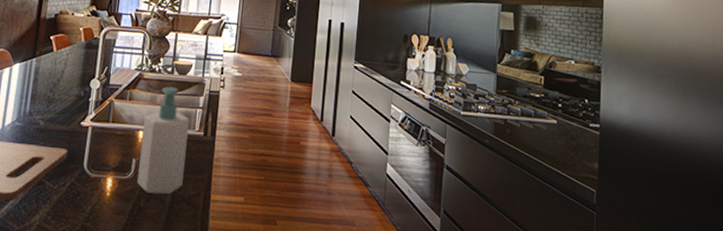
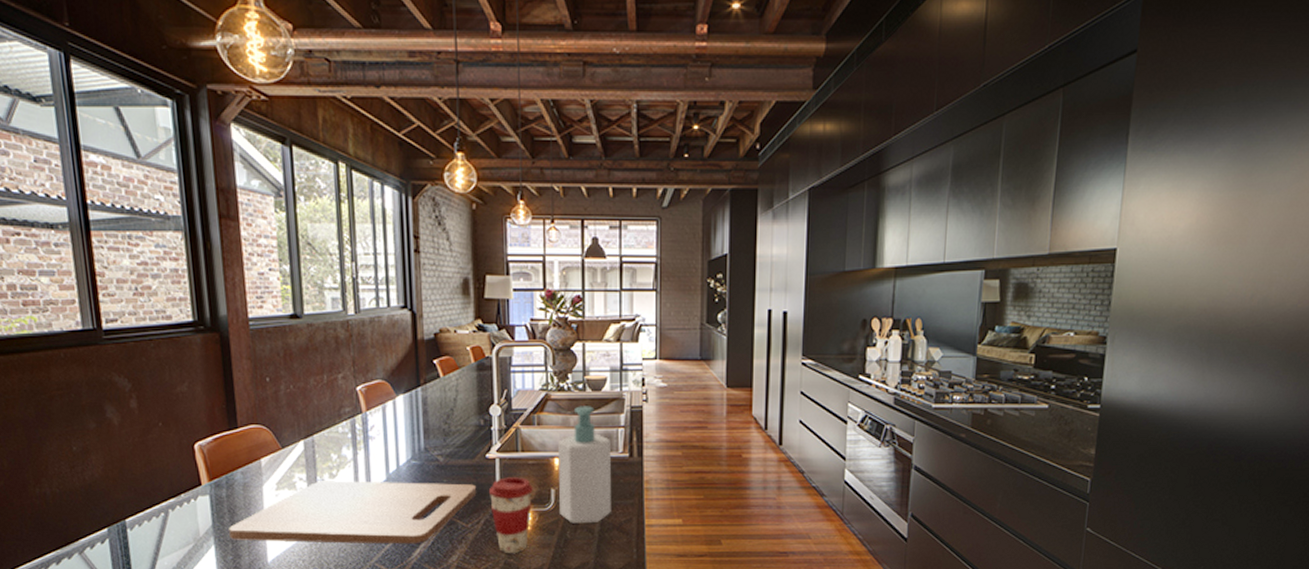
coffee cup: none [77,145,117,217] -> present [488,477,533,553]

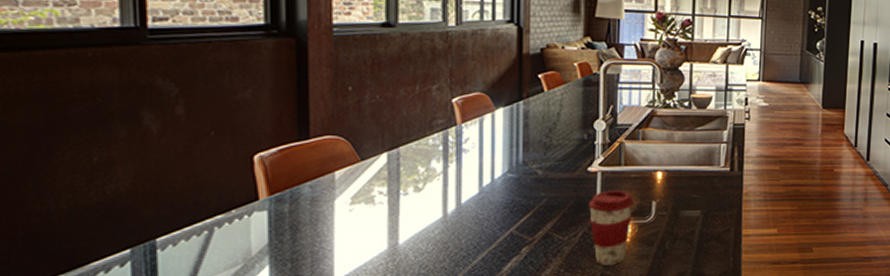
cutting board: present [229,481,477,544] -> none [289,194,576,260]
soap bottle: present [558,406,611,524] -> none [660,122,713,235]

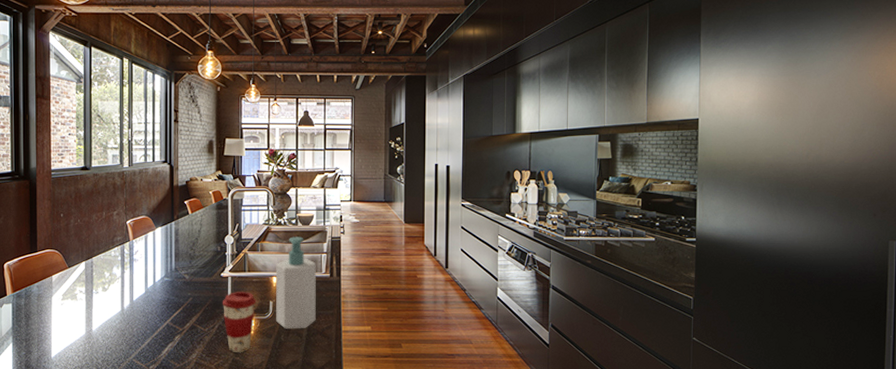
soap bottle: none [660,122,713,235] -> present [276,237,316,329]

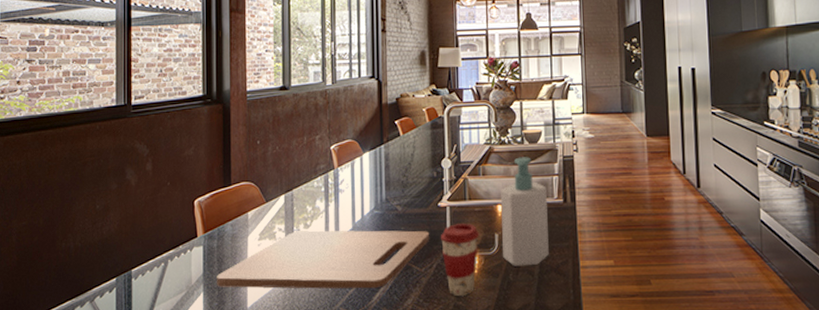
cutting board: none [24,293,213,344] -> present [217,230,430,289]

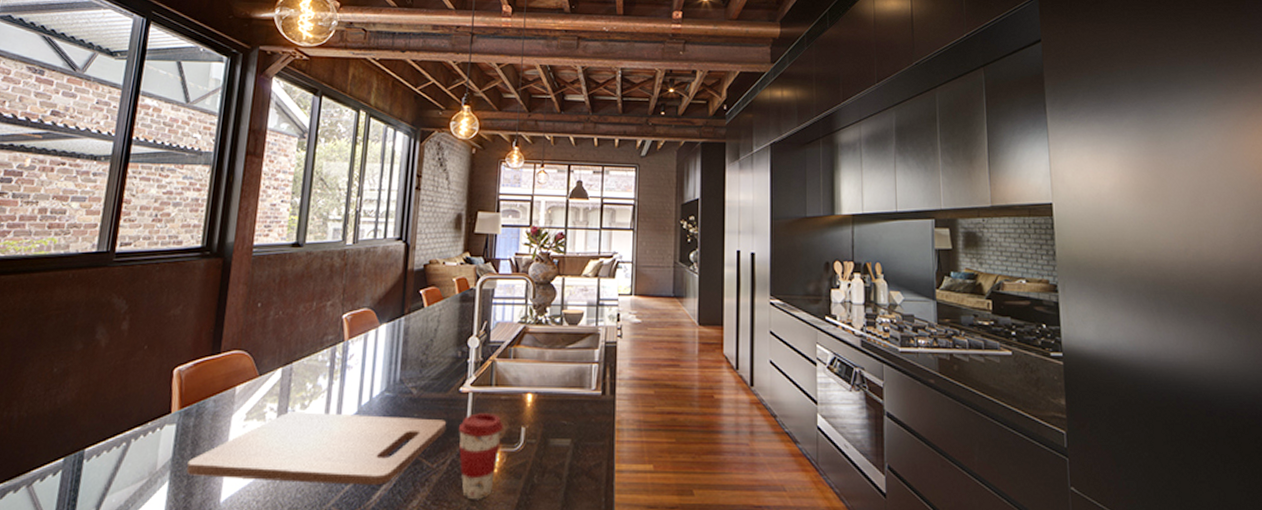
soap bottle: present [501,157,549,266] -> none [528,340,584,467]

